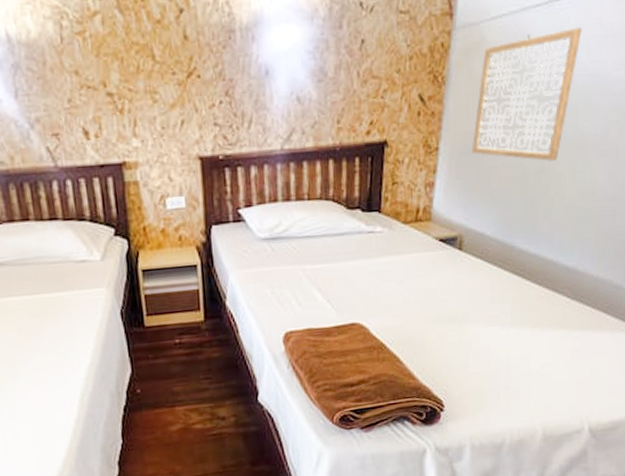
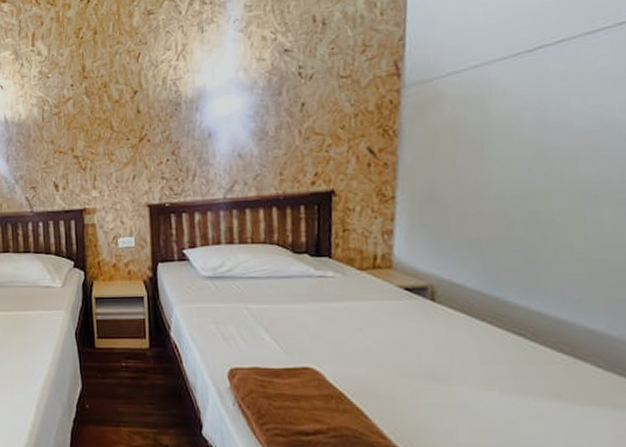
wall art: present [471,28,583,162] -> none [436,75,570,212]

